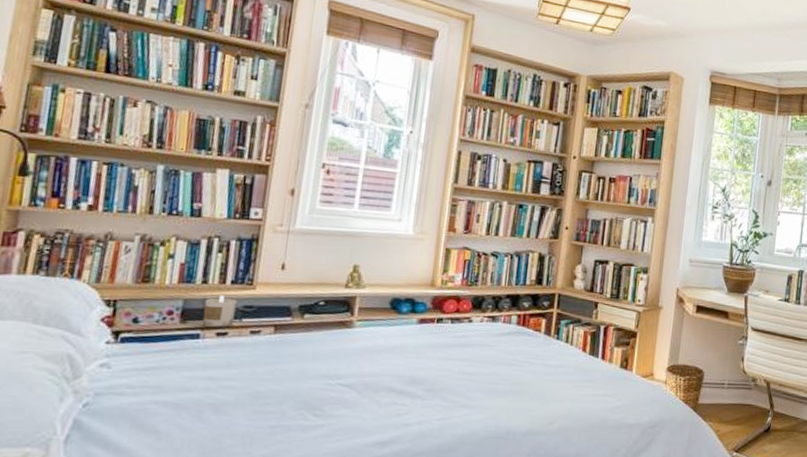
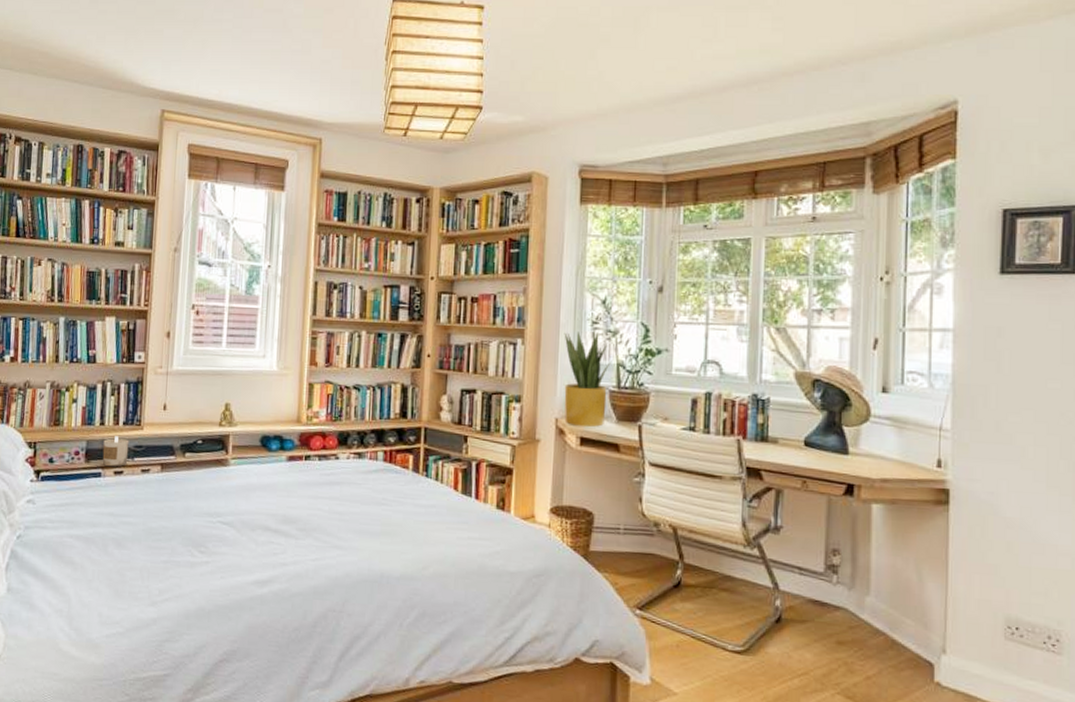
planter: none [684,212,729,297] -> present [564,328,614,428]

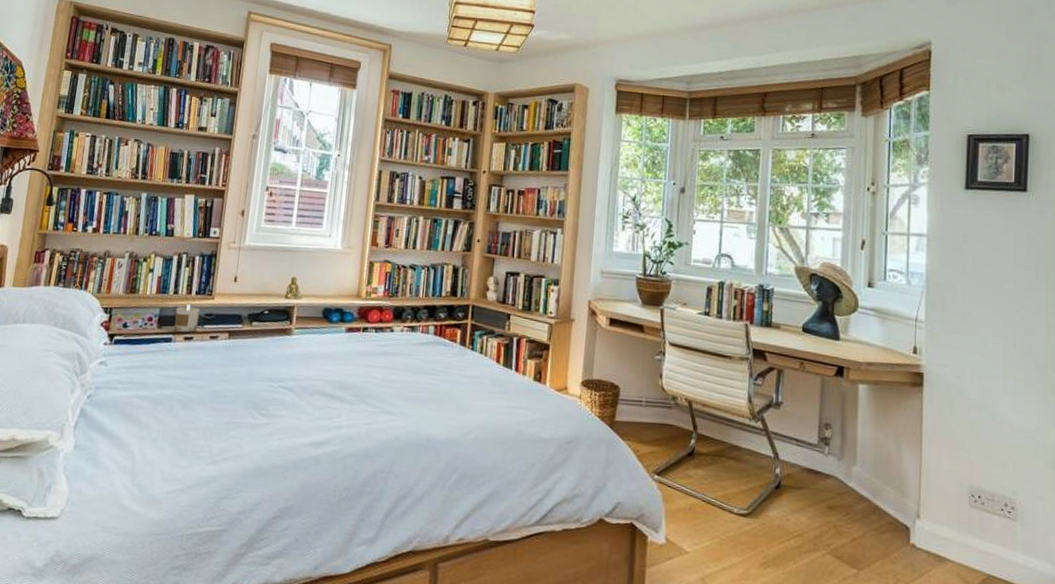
planter: present [564,328,614,428] -> none [596,222,641,310]

